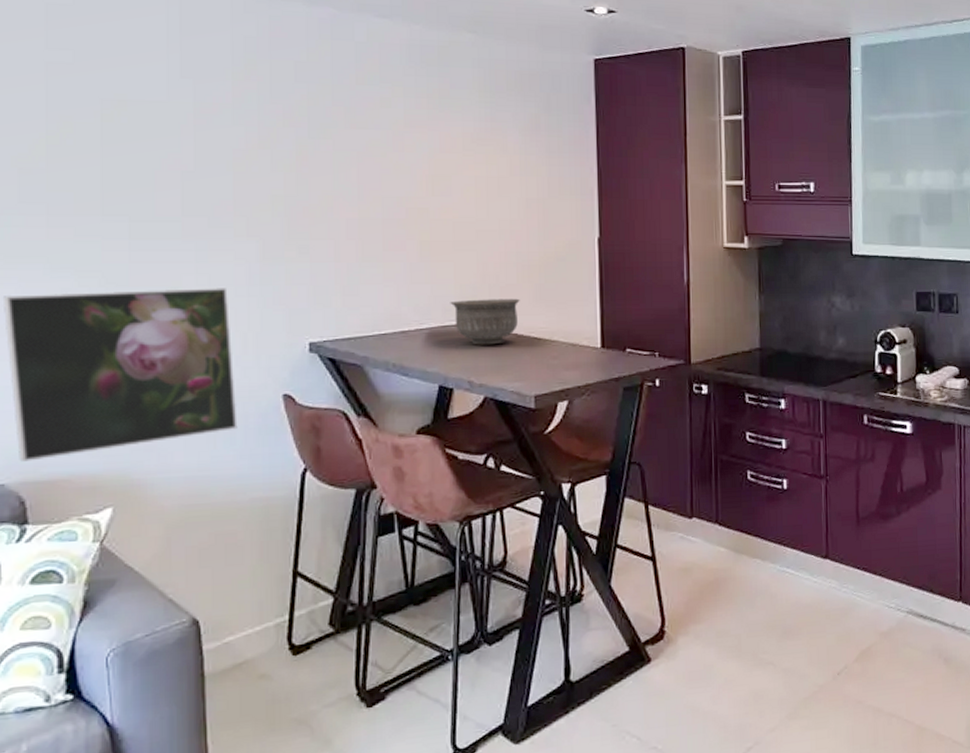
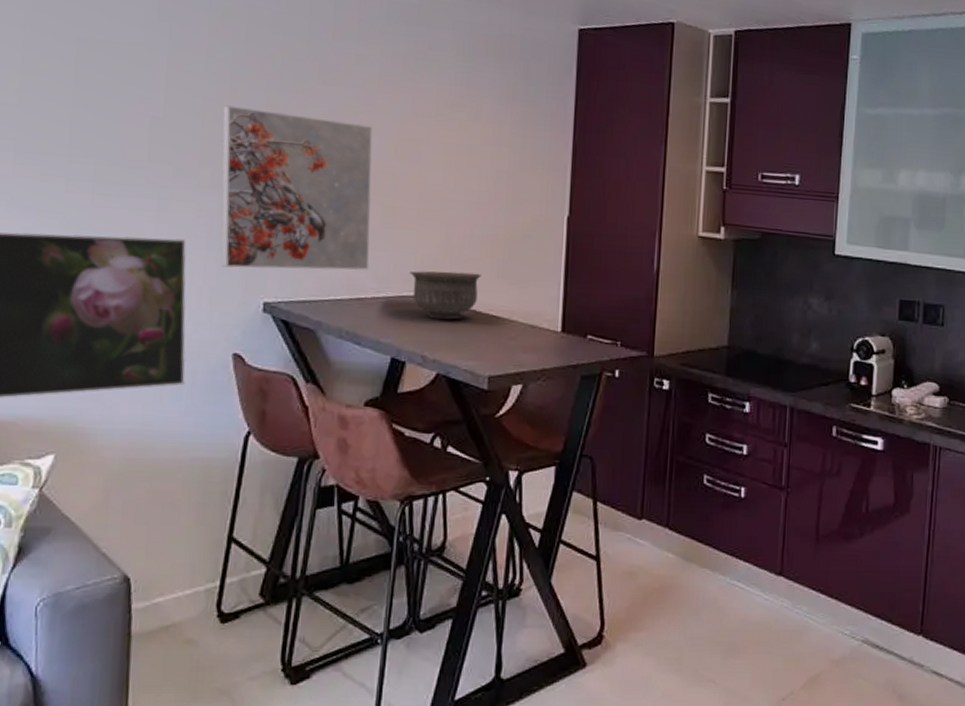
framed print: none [253,155,410,312] -> present [221,105,373,270]

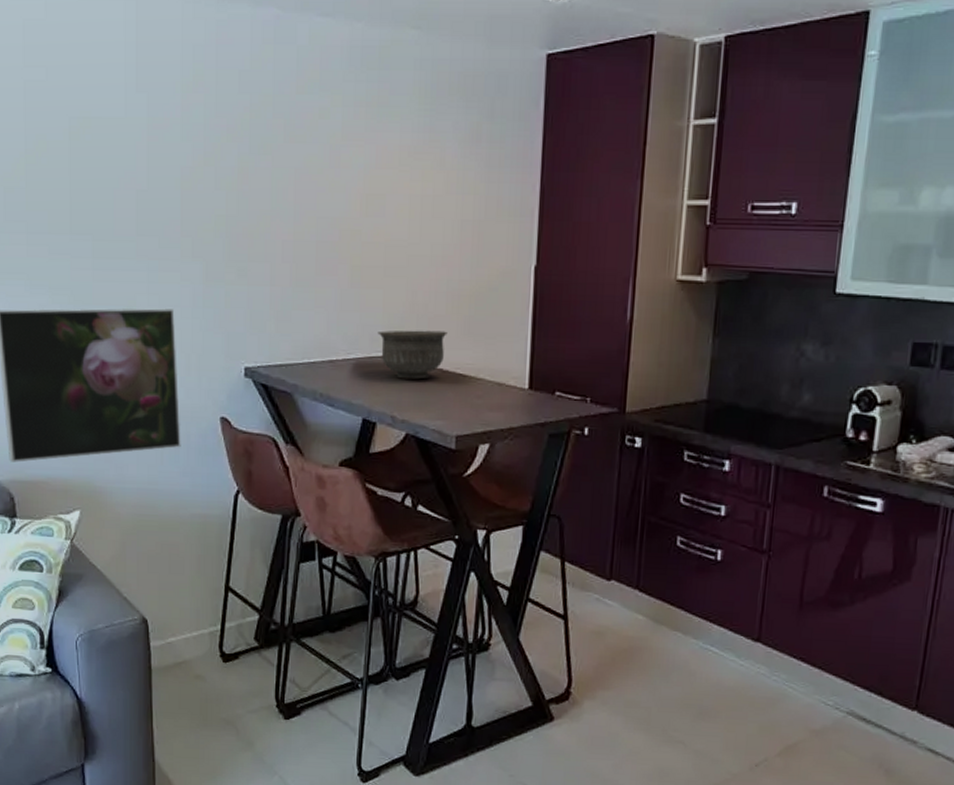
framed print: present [221,105,373,270] -> none [199,172,339,335]

